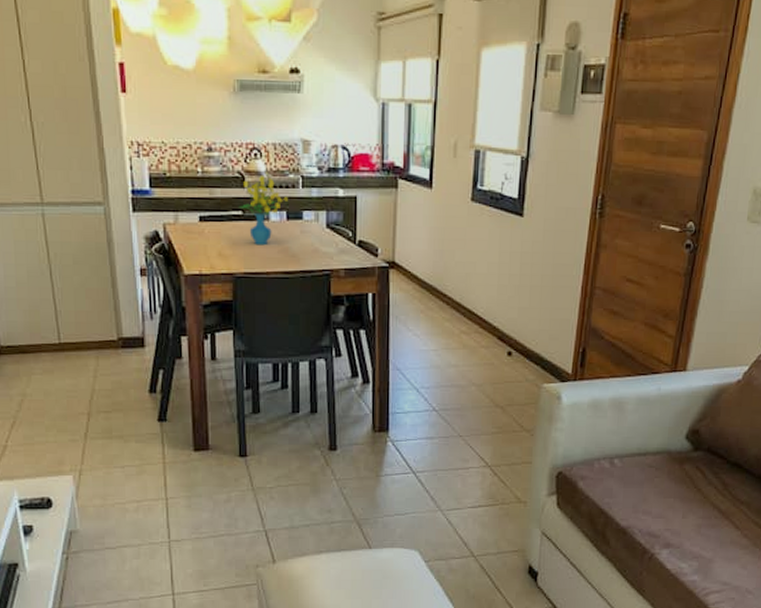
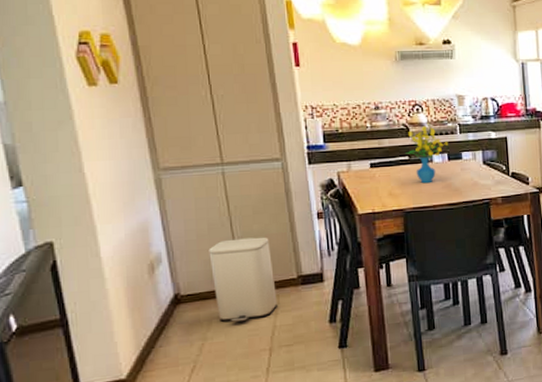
pedal bin: none [28,290,96,380] -> present [208,237,277,323]

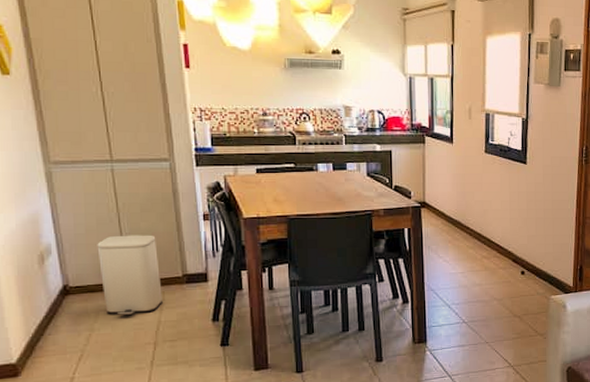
bouquet: present [406,123,449,184] -> none [291,132,334,192]

